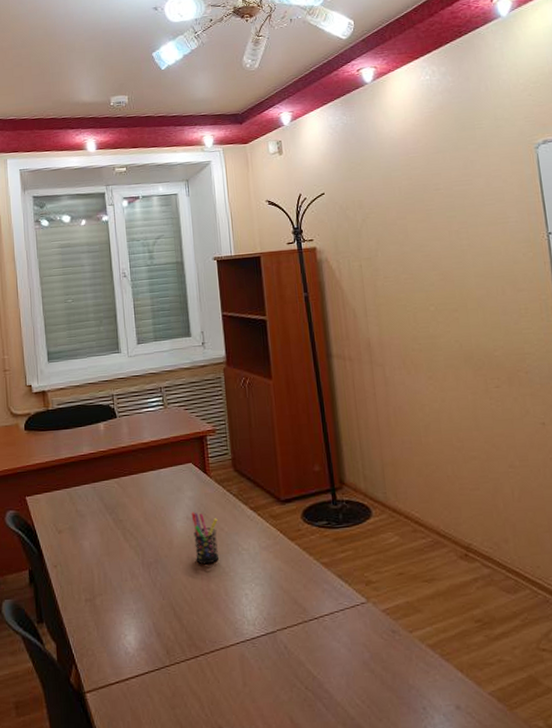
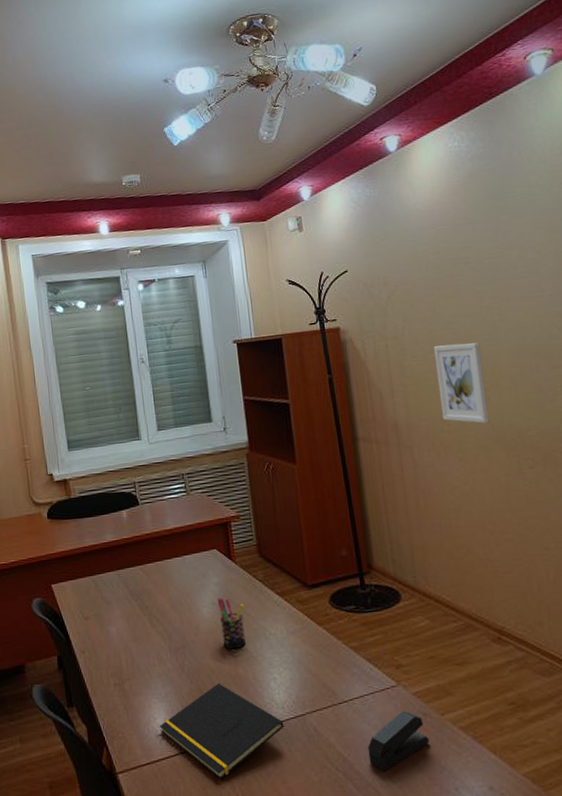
notepad: none [129,599,255,699] -> present [159,683,284,779]
stapler: none [337,628,398,690] -> present [367,711,430,771]
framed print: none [405,265,458,343] -> present [433,343,490,424]

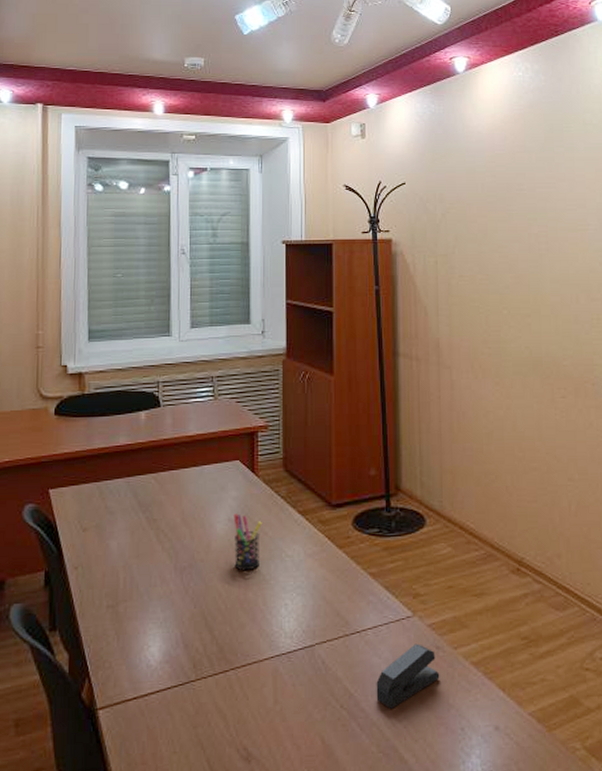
notepad: present [159,683,284,779] -> none [153,608,291,717]
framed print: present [433,343,490,424] -> none [481,267,528,349]

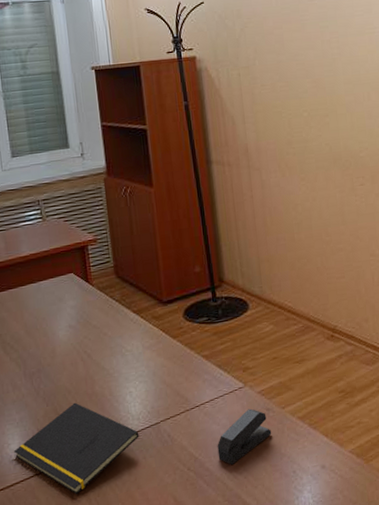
notepad: none [153,608,291,717] -> present [13,402,140,494]
pen holder: present [233,513,262,571] -> none [73,320,102,369]

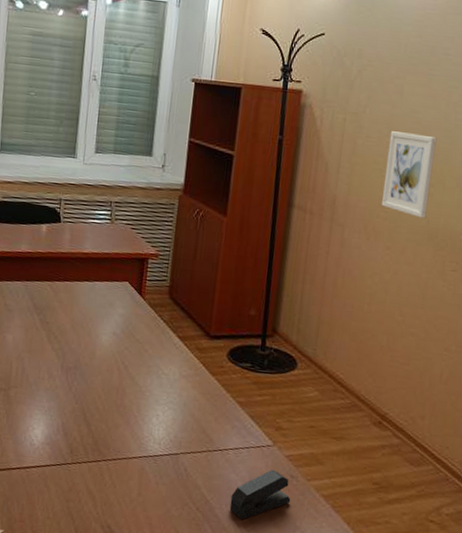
notepad: present [13,402,140,494] -> none [36,408,157,496]
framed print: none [281,73,328,146] -> present [381,131,437,218]

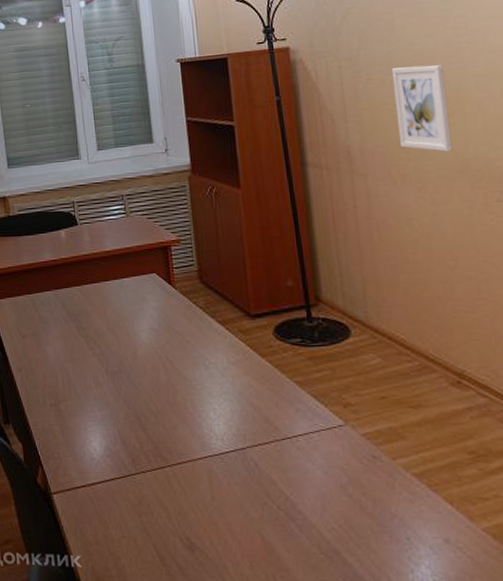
stapler: present [229,469,291,520] -> none [312,452,379,513]

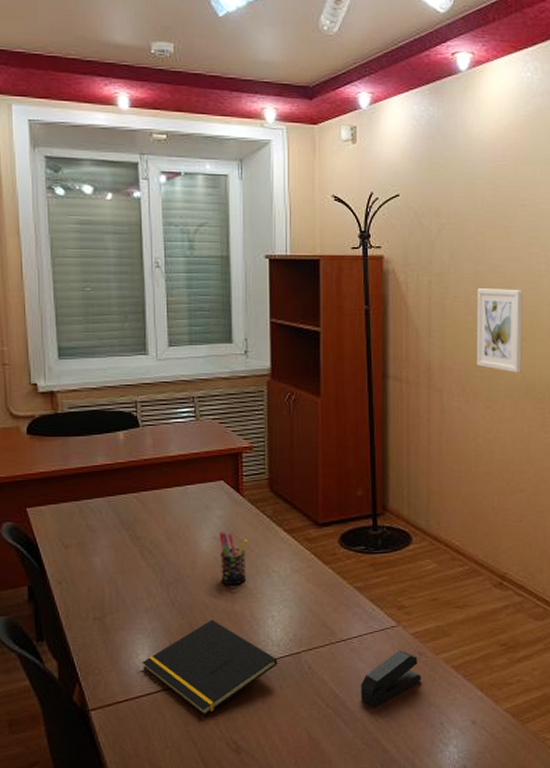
notepad: none [95,410,224,508] -> present [142,619,278,716]
pen holder: none [155,323,185,377] -> present [219,532,248,586]
stapler: none [312,452,379,513] -> present [360,650,422,707]

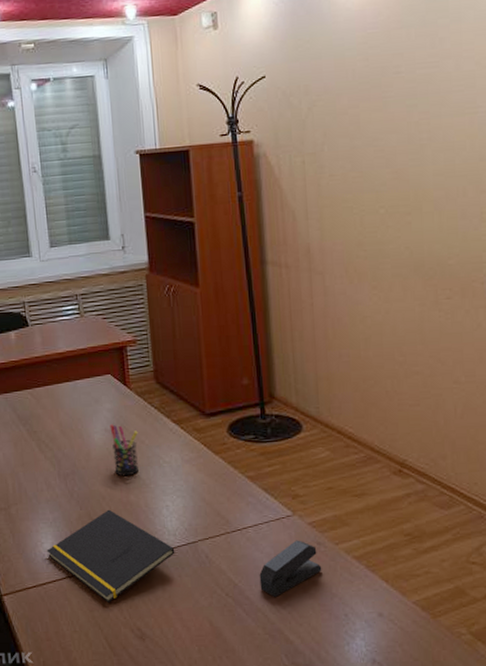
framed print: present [476,288,523,373] -> none [354,162,408,250]

